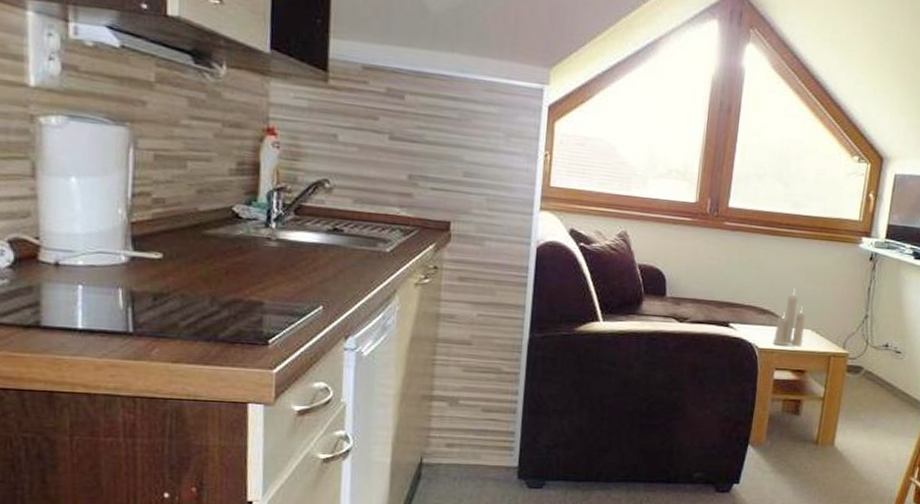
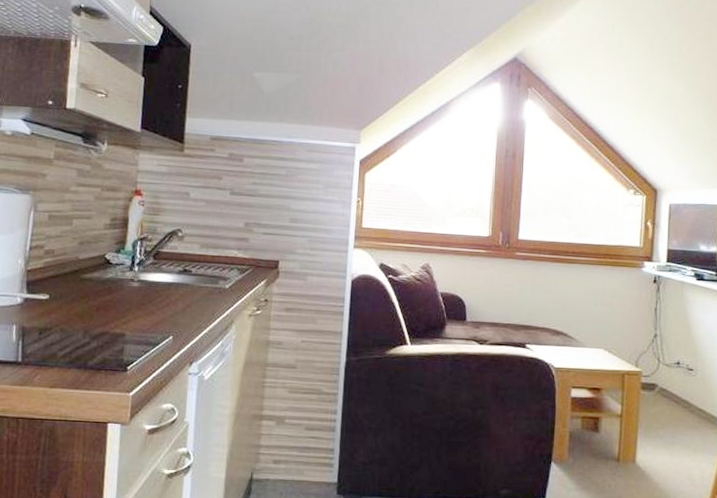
candle: present [772,288,807,348] -> none [567,310,598,367]

